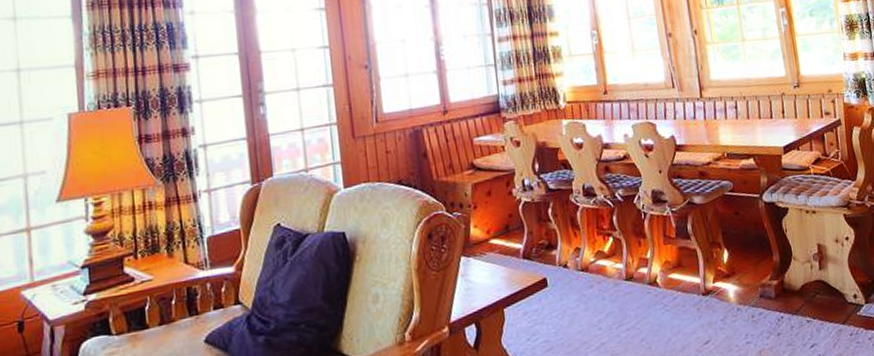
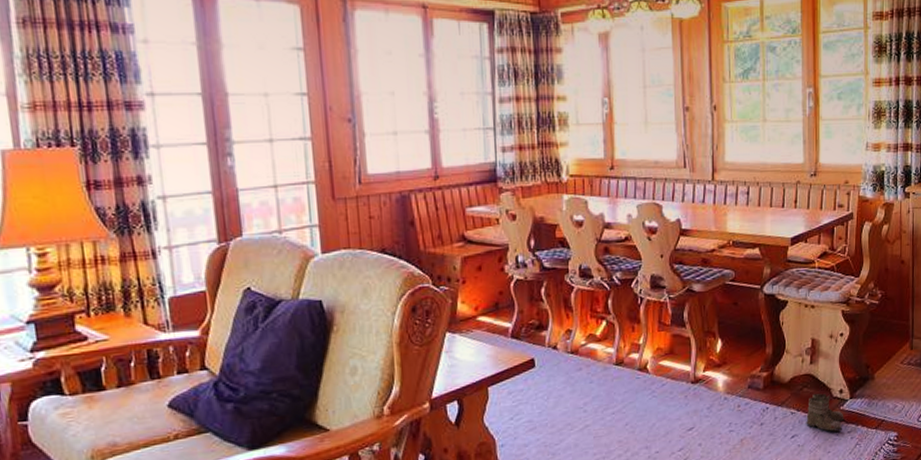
boots: none [823,299,863,339] -> present [806,393,844,432]

